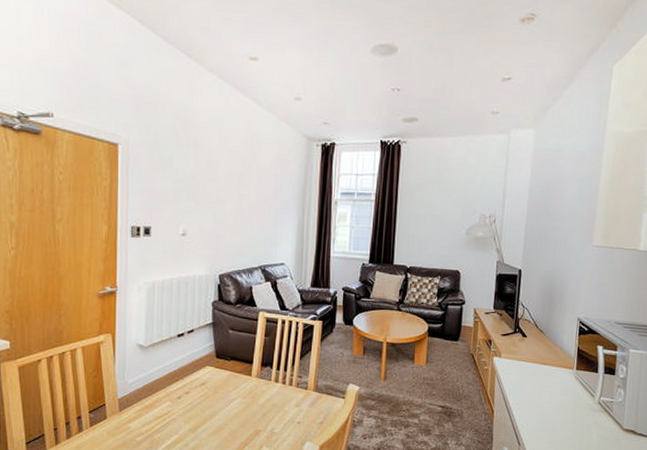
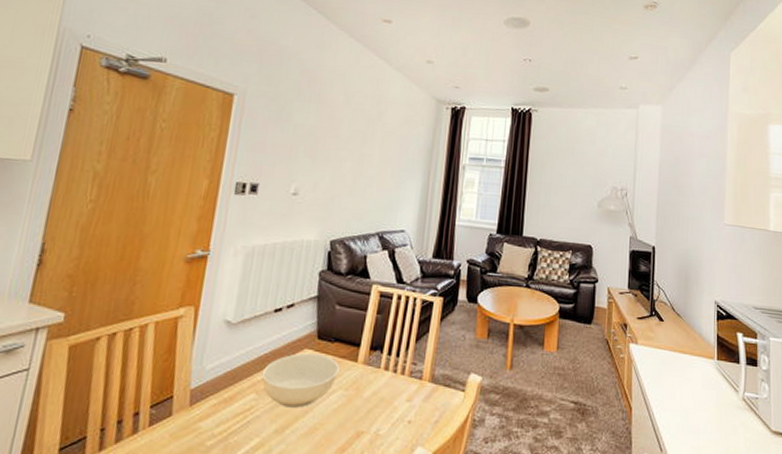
bowl: none [173,369,237,412] -> present [261,353,339,408]

